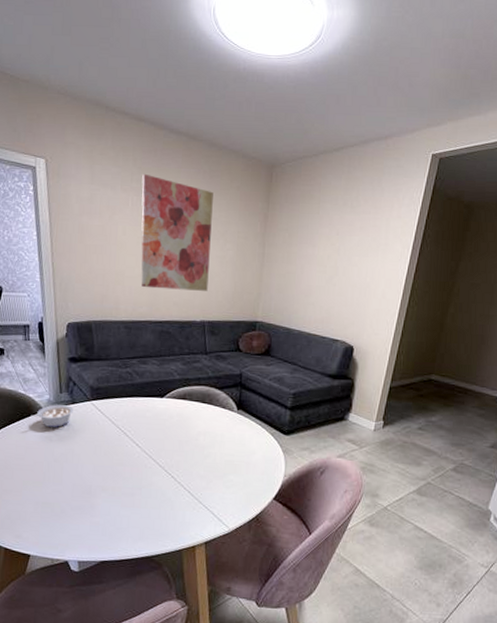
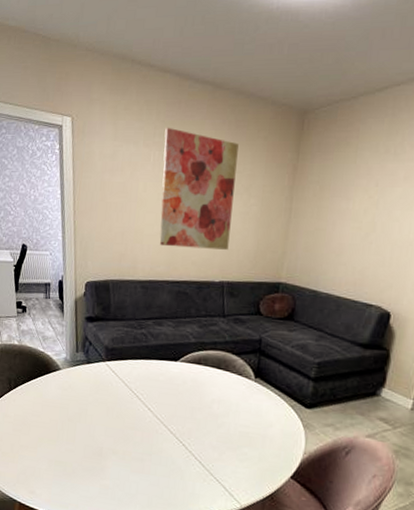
legume: present [31,404,74,427] -> none [48,363,89,387]

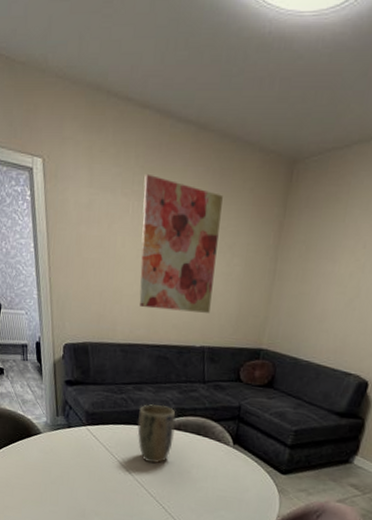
plant pot: none [156,338,196,399] -> present [137,403,176,464]

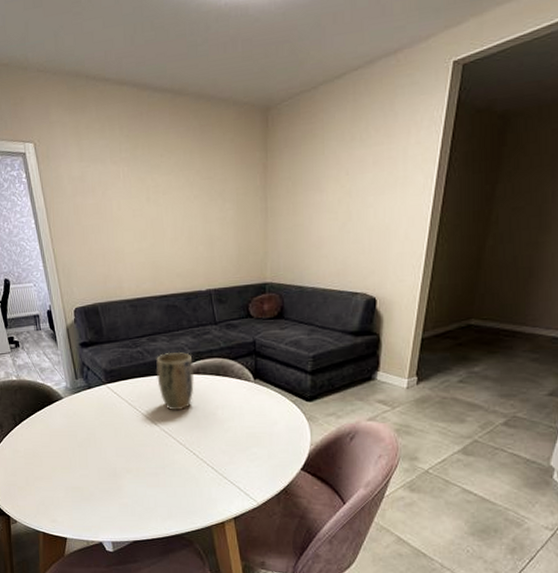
wall art: present [139,173,223,313] -> none [130,141,211,263]

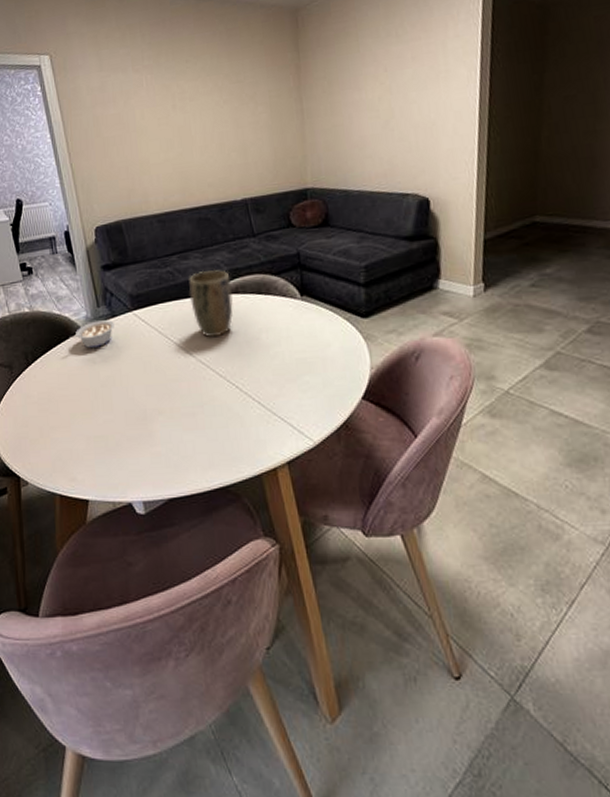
legume: none [51,391,91,413] -> present [69,320,115,348]

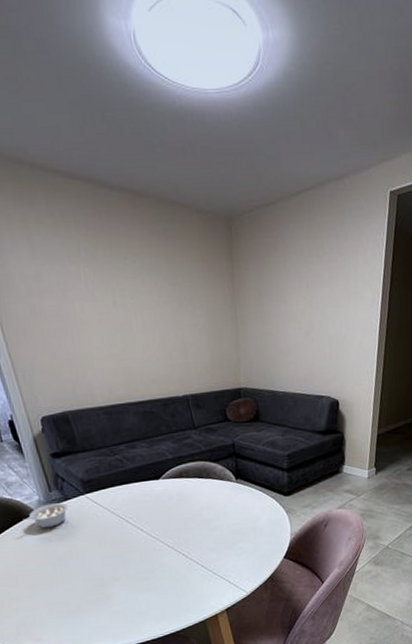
plant pot: present [188,269,233,338] -> none [137,457,178,515]

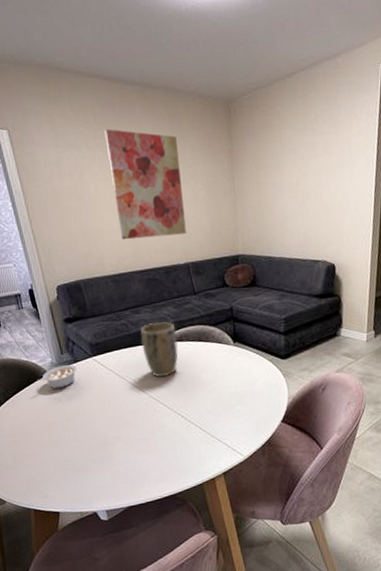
wall art: none [90,240,185,369] -> present [104,128,186,240]
plant pot: none [137,457,178,515] -> present [140,321,178,378]

